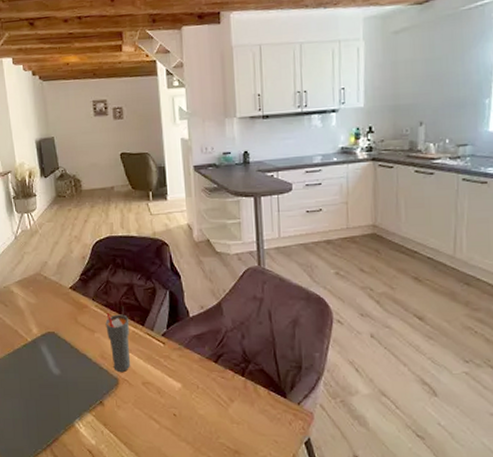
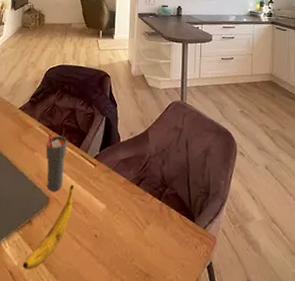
banana: none [100,364,145,449] -> present [22,184,74,270]

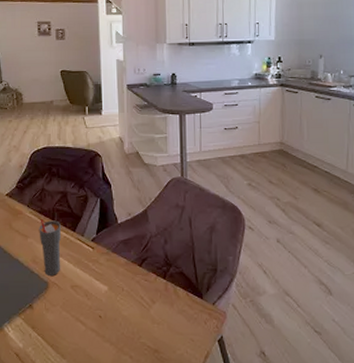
banana: present [22,184,74,270] -> none [28,268,73,352]

